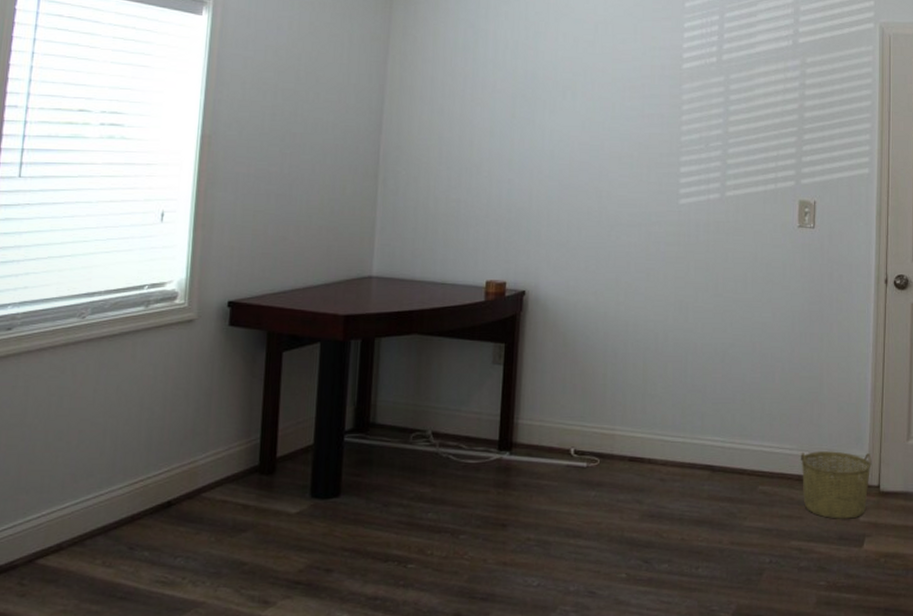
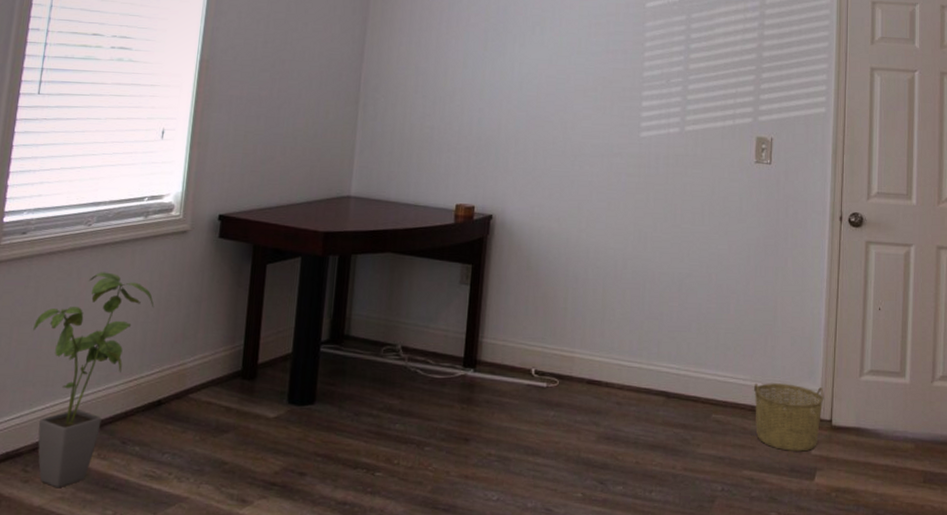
house plant: none [24,367,160,601] -> present [33,272,154,489]

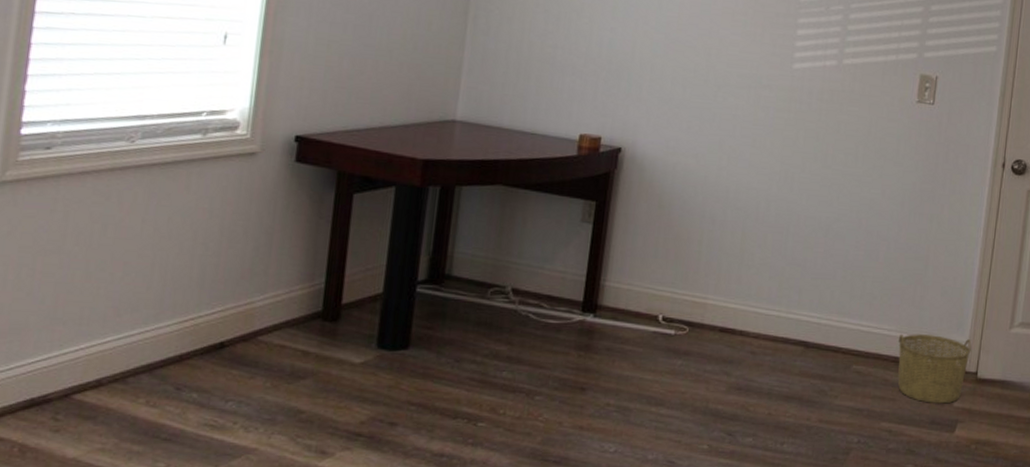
house plant: present [33,272,154,489] -> none [62,196,215,439]

